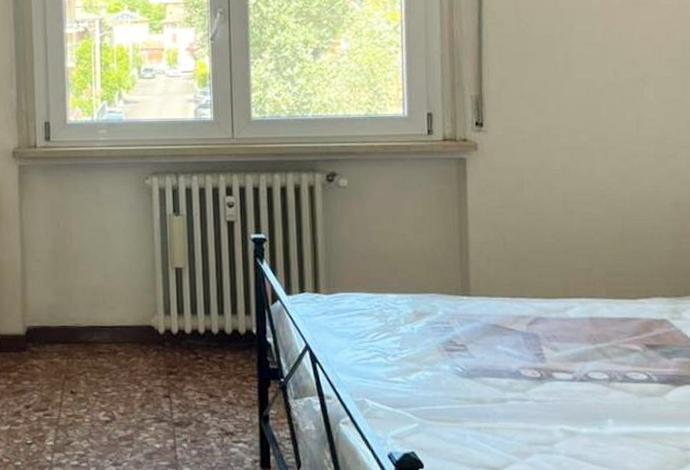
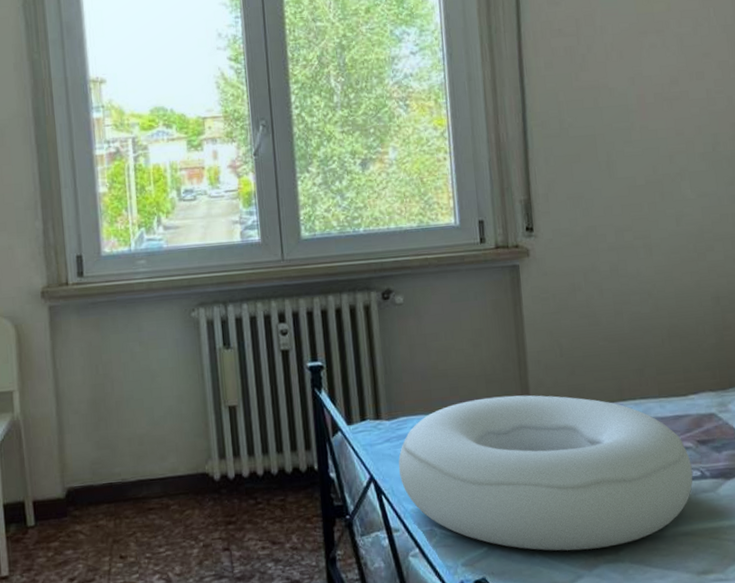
cushion: none [334,282,639,438] -> present [398,395,693,551]

